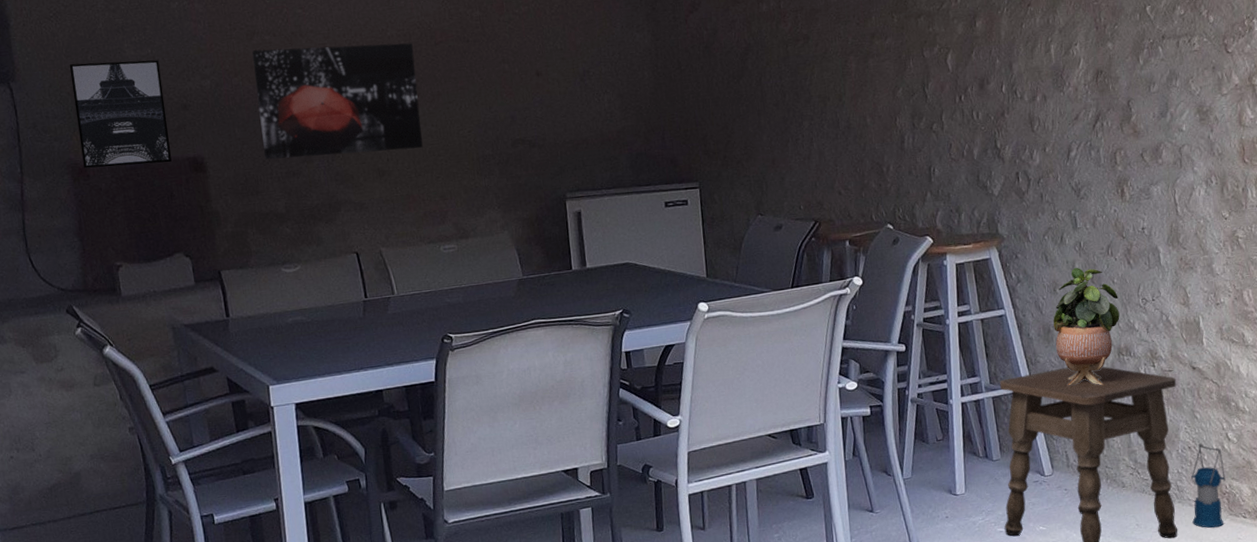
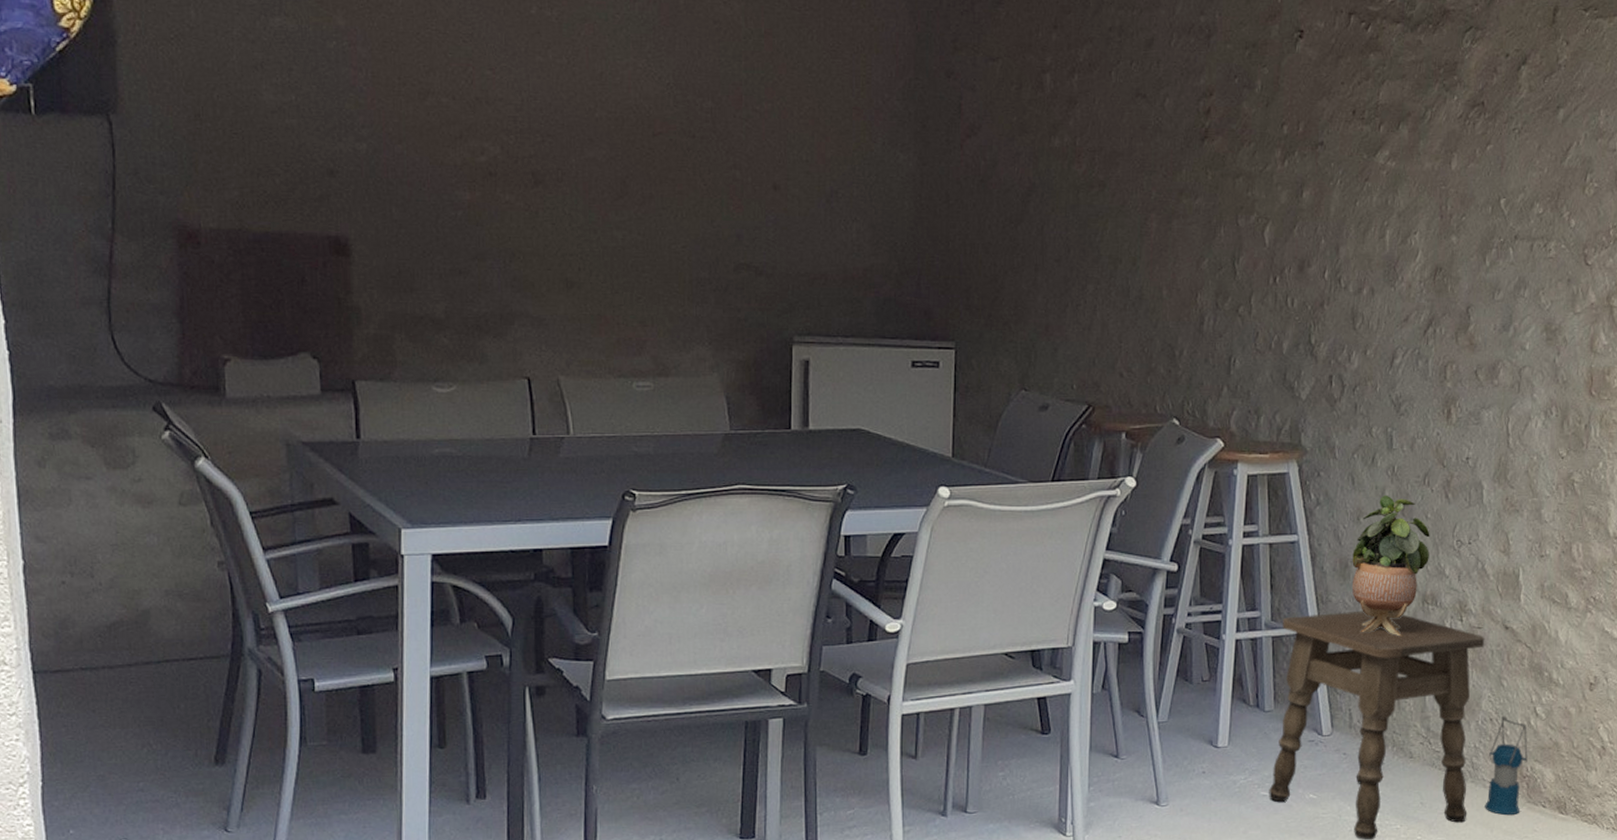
wall art: present [69,60,172,169] -> none [188,101,308,239]
wall art: present [252,43,423,160] -> none [423,114,626,259]

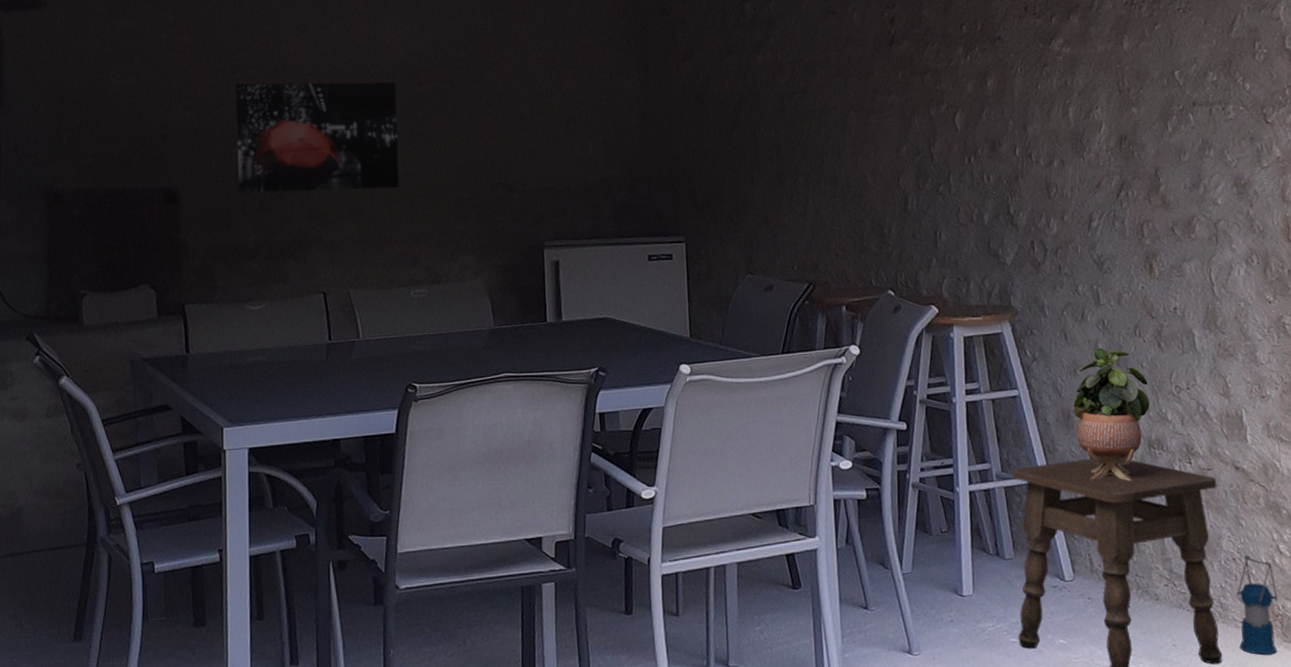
wall art: none [423,114,626,259] -> present [235,82,399,194]

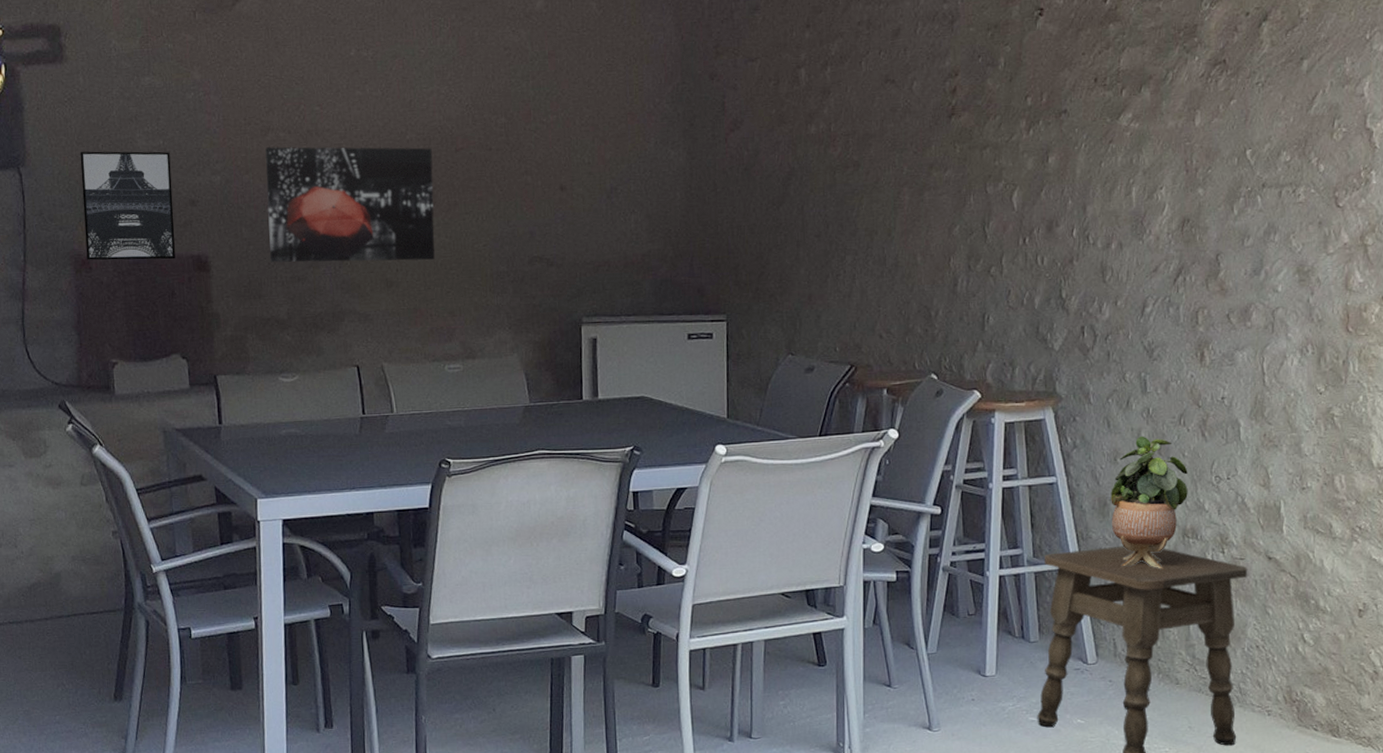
wall art: none [55,89,146,194] -> present [80,151,175,261]
lantern: present [1237,556,1278,656] -> none [1254,643,1297,739]

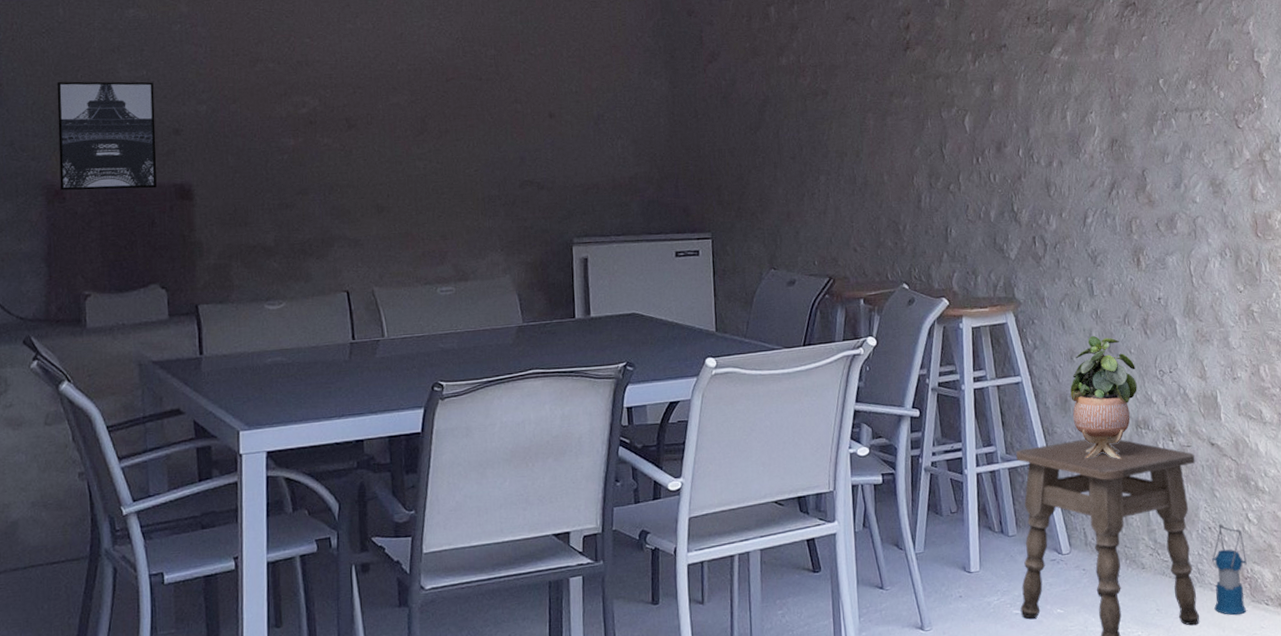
wall art: present [265,147,435,263] -> none [254,77,426,190]
lantern: none [1254,643,1297,739] -> present [1212,524,1247,615]

